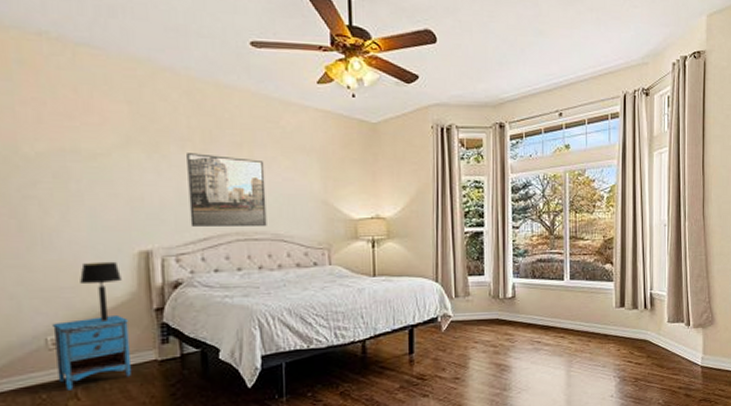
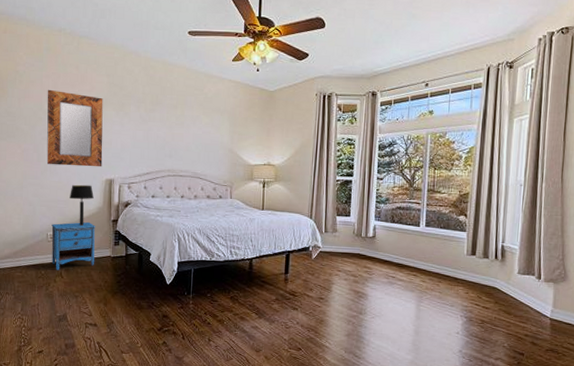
home mirror: none [24,122,132,236] -> present [46,89,103,167]
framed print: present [187,153,267,226] -> none [139,111,191,166]

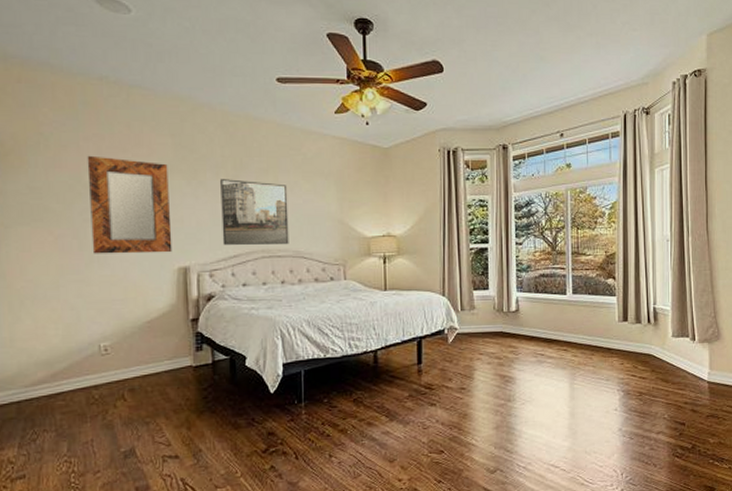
nightstand: present [51,222,95,270] -> none [105,325,169,392]
table lamp: present [70,184,94,226] -> none [129,276,163,330]
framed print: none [139,111,191,166] -> present [220,179,289,245]

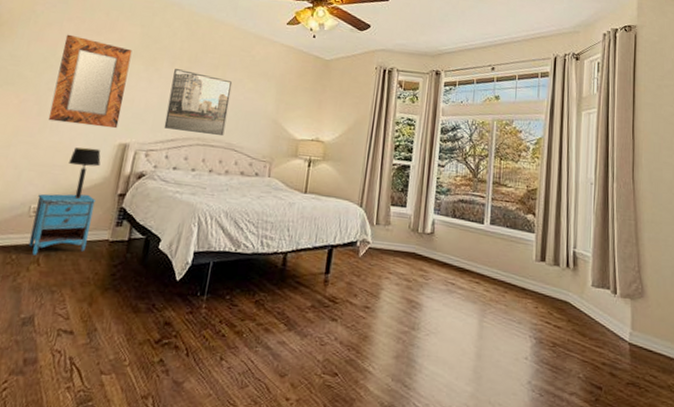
nightstand: none [105,325,169,392] -> present [28,194,95,255]
table lamp: none [129,276,163,330] -> present [69,147,101,199]

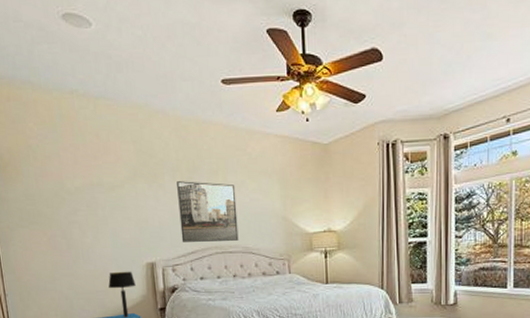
home mirror: present [48,34,133,129] -> none [66,164,141,252]

